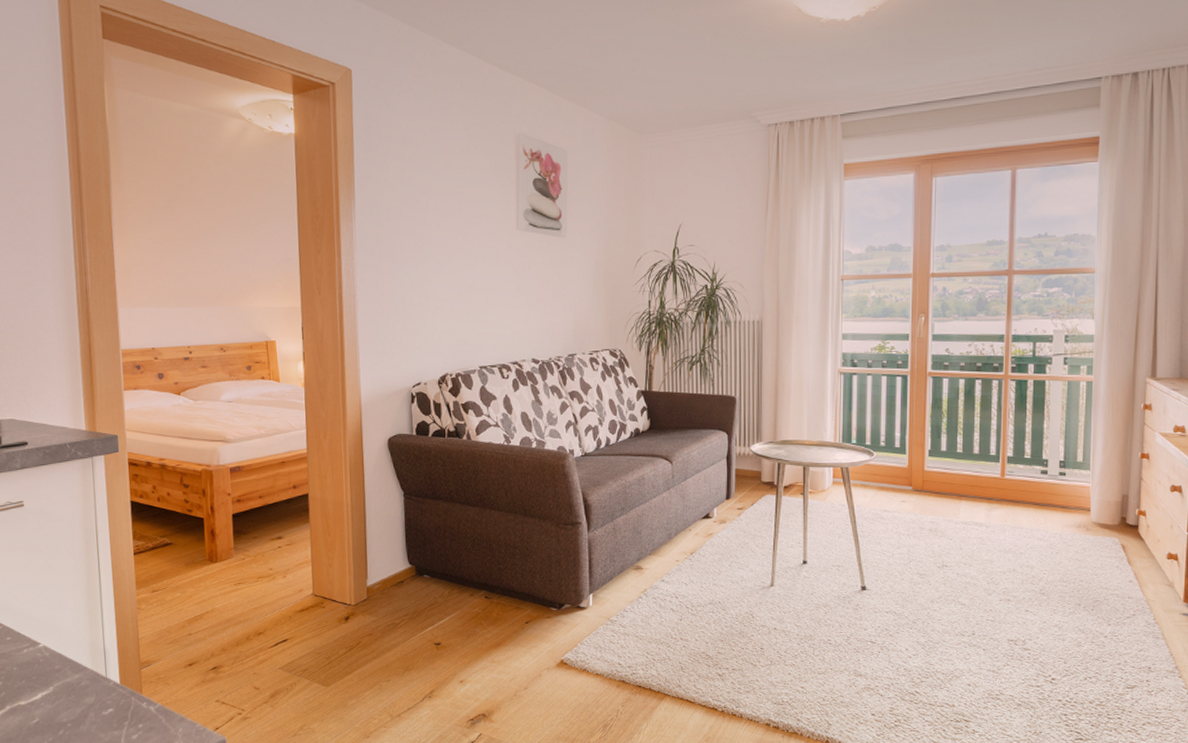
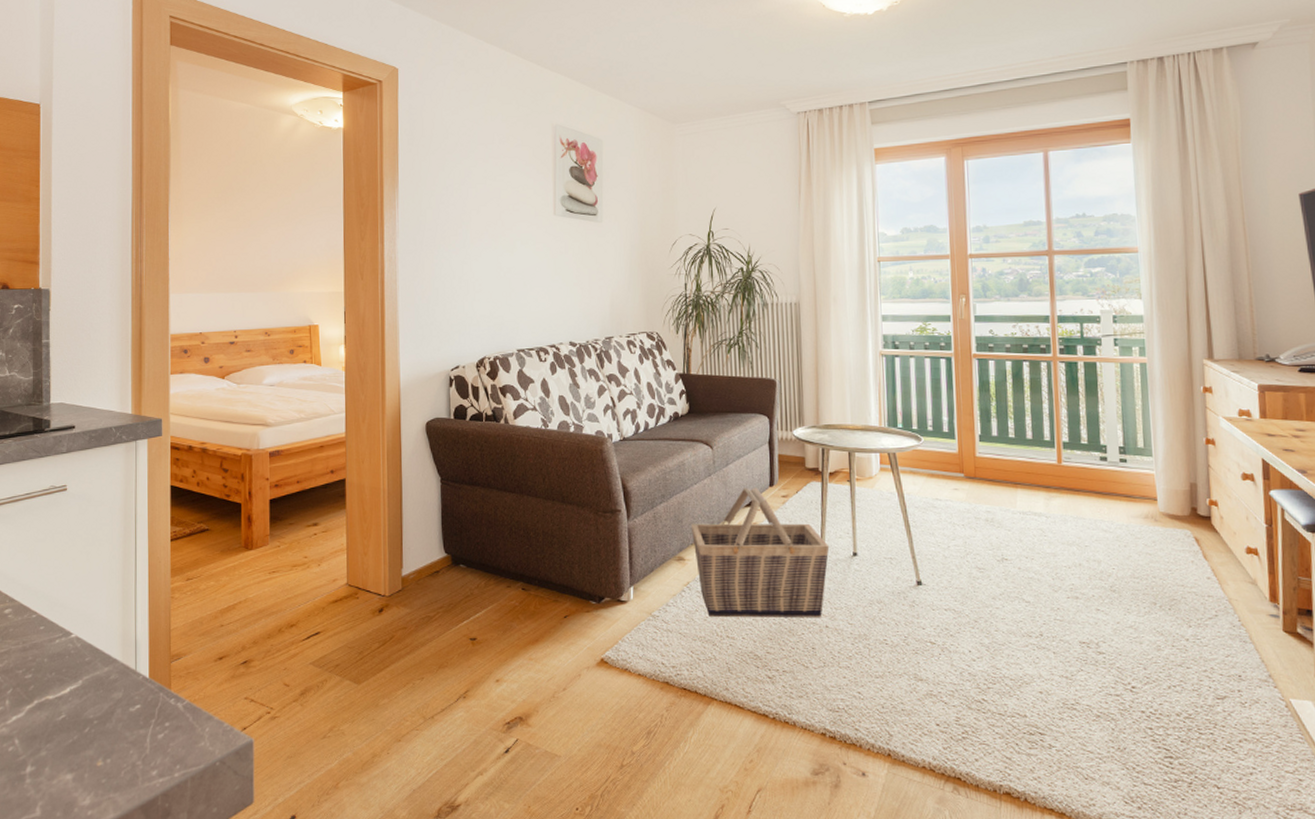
basket: none [649,500,781,621] -> present [690,487,830,618]

